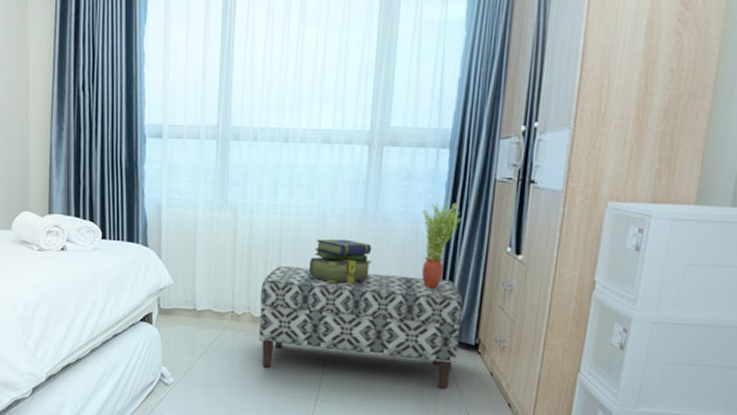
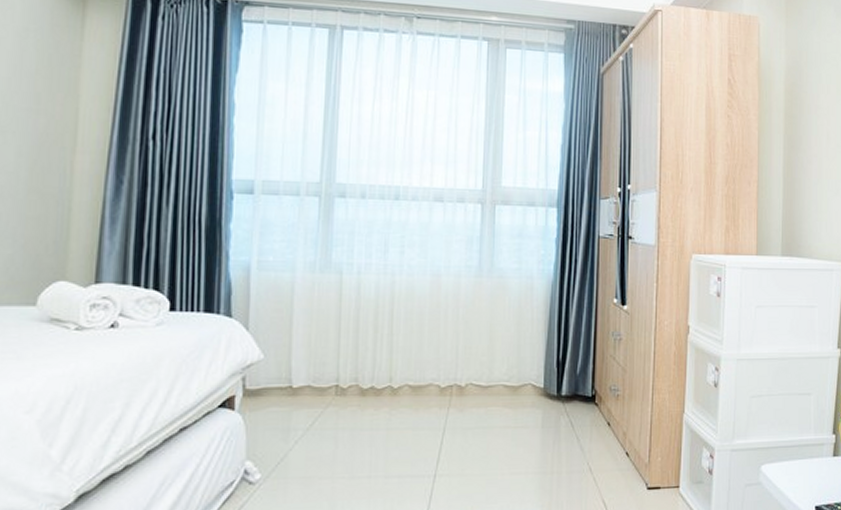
bench: present [258,266,464,389] -> none [367,330,579,446]
stack of books: present [308,238,373,284] -> none [423,298,490,345]
potted plant: present [422,202,462,288] -> none [536,258,572,343]

